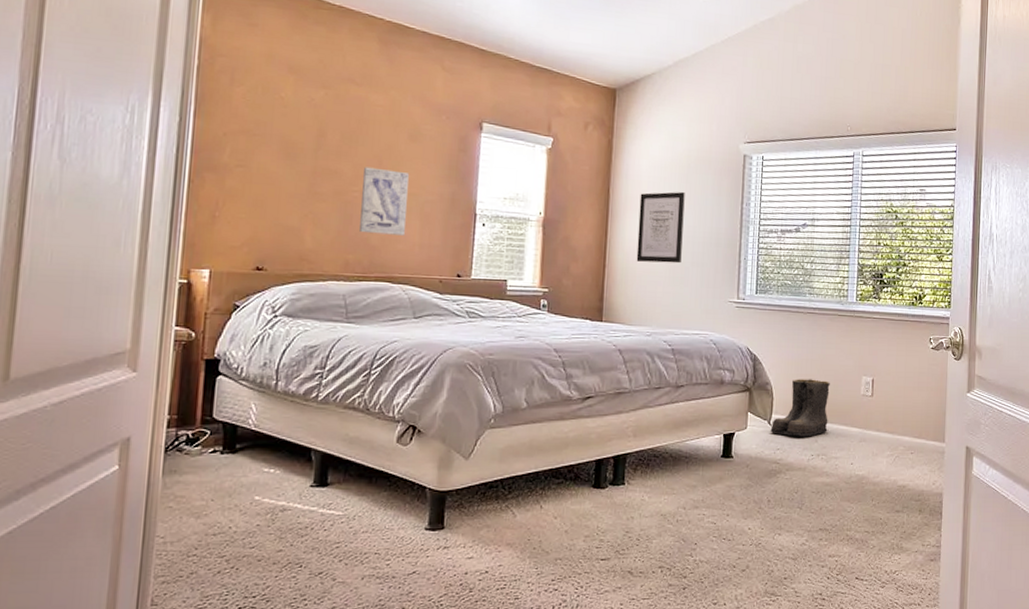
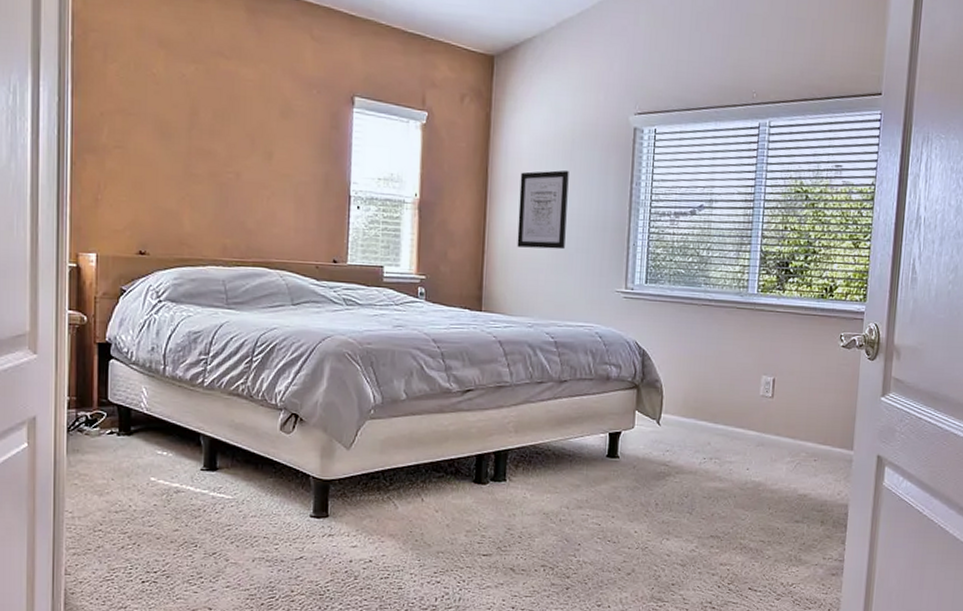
wall art: present [360,167,410,236] -> none [236,146,283,219]
boots: present [770,379,830,437] -> none [659,376,726,439]

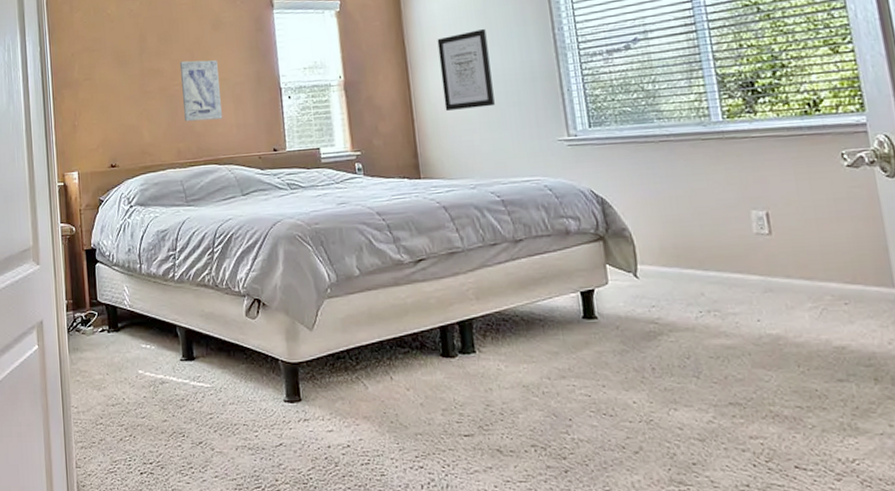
wall art: none [236,146,283,219] -> present [179,60,223,122]

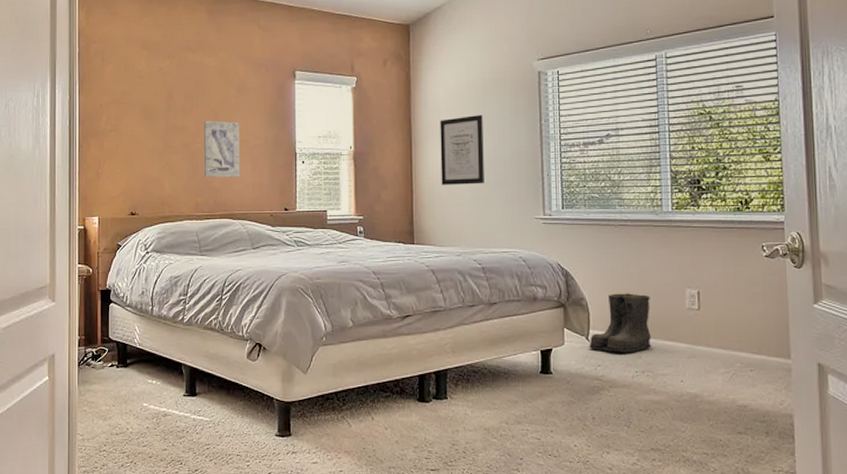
boots: none [638,219,718,291] -> present [589,293,653,353]

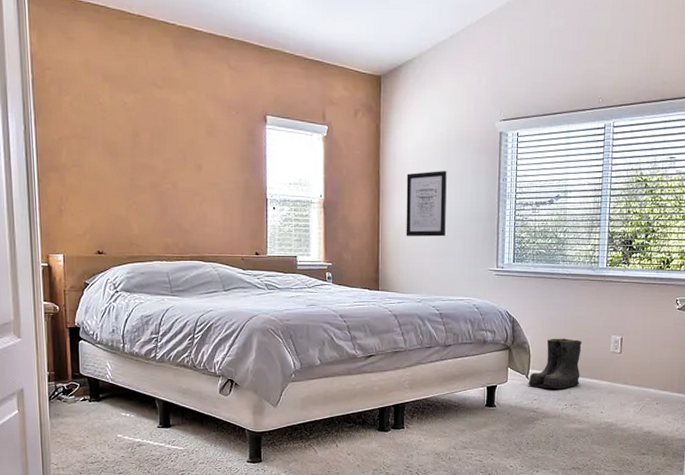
wall art: present [203,120,241,178] -> none [171,161,211,220]

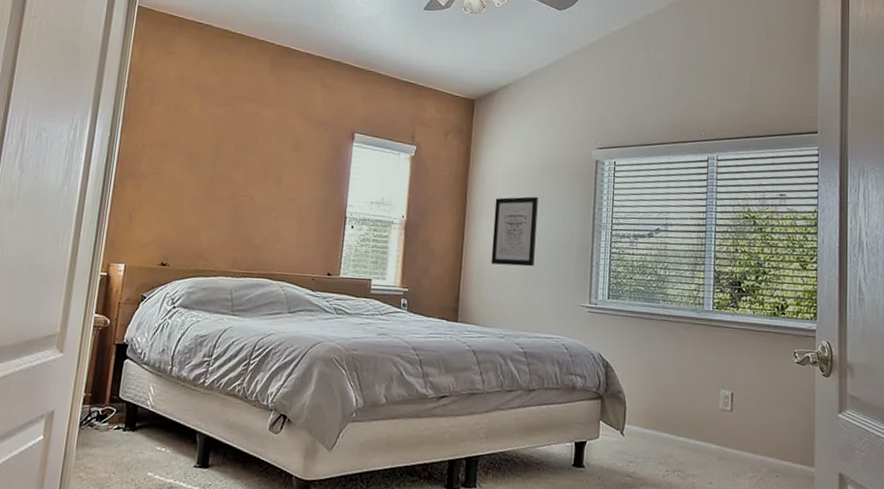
boots: present [528,338,582,389] -> none [623,388,686,451]

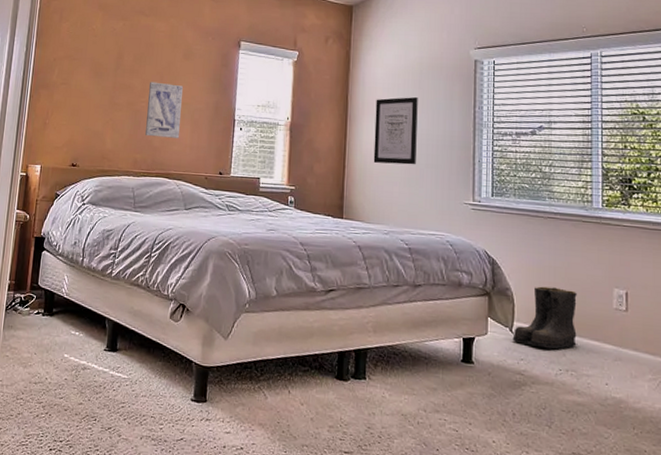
wall art: none [247,174,290,236] -> present [145,82,184,138]
boots: none [623,388,686,451] -> present [512,286,578,350]

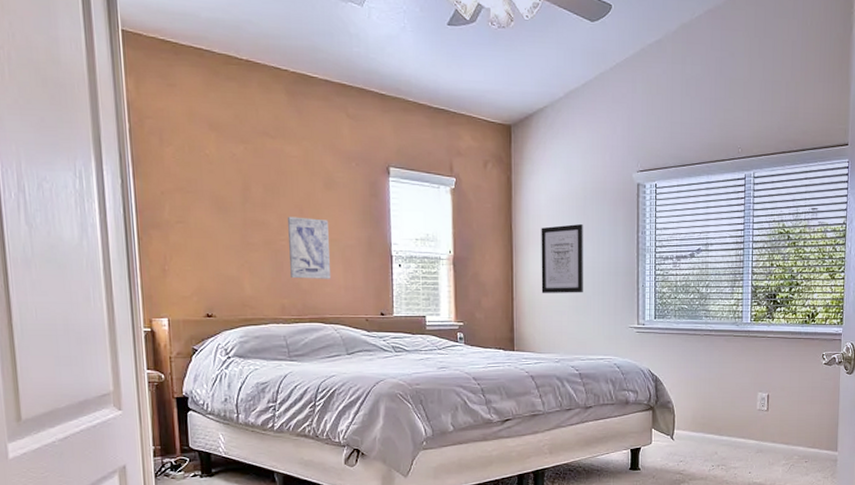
boots: present [512,286,578,350] -> none [673,397,728,450]

